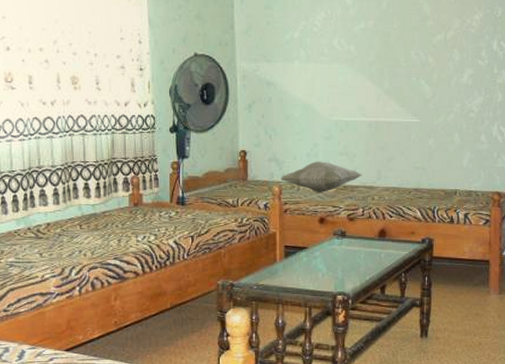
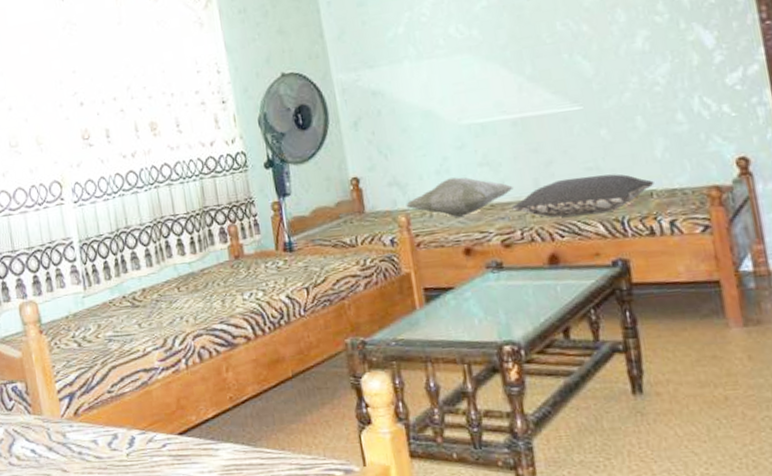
pillow: none [359,173,459,203] -> present [511,173,654,218]

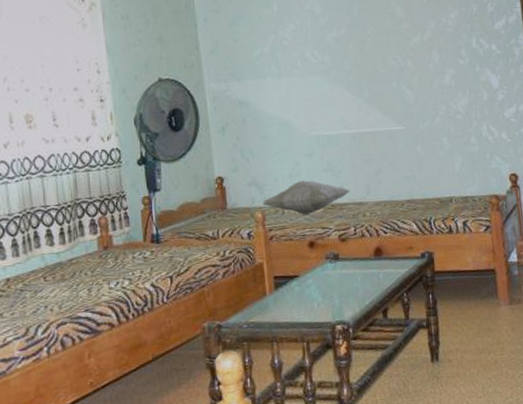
pillow: present [511,173,654,218] -> none [348,182,454,217]

